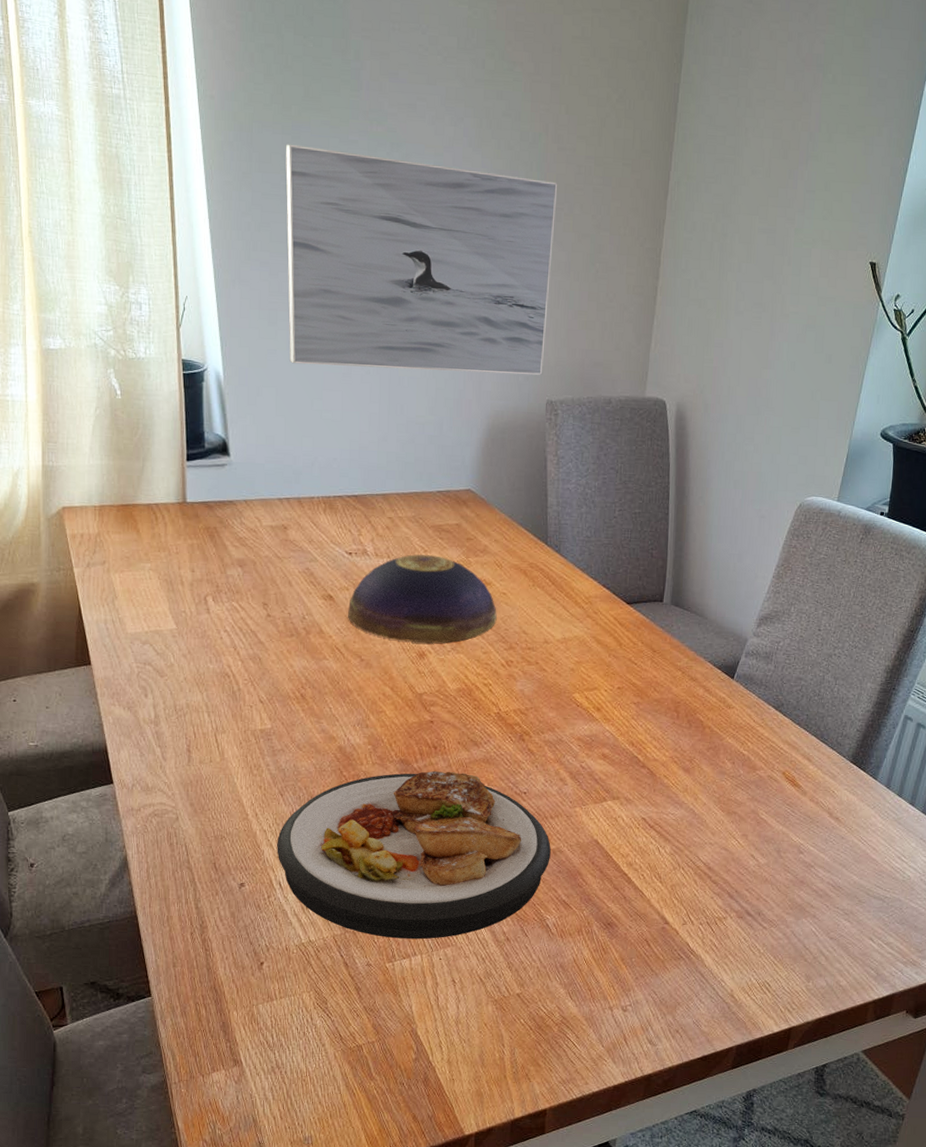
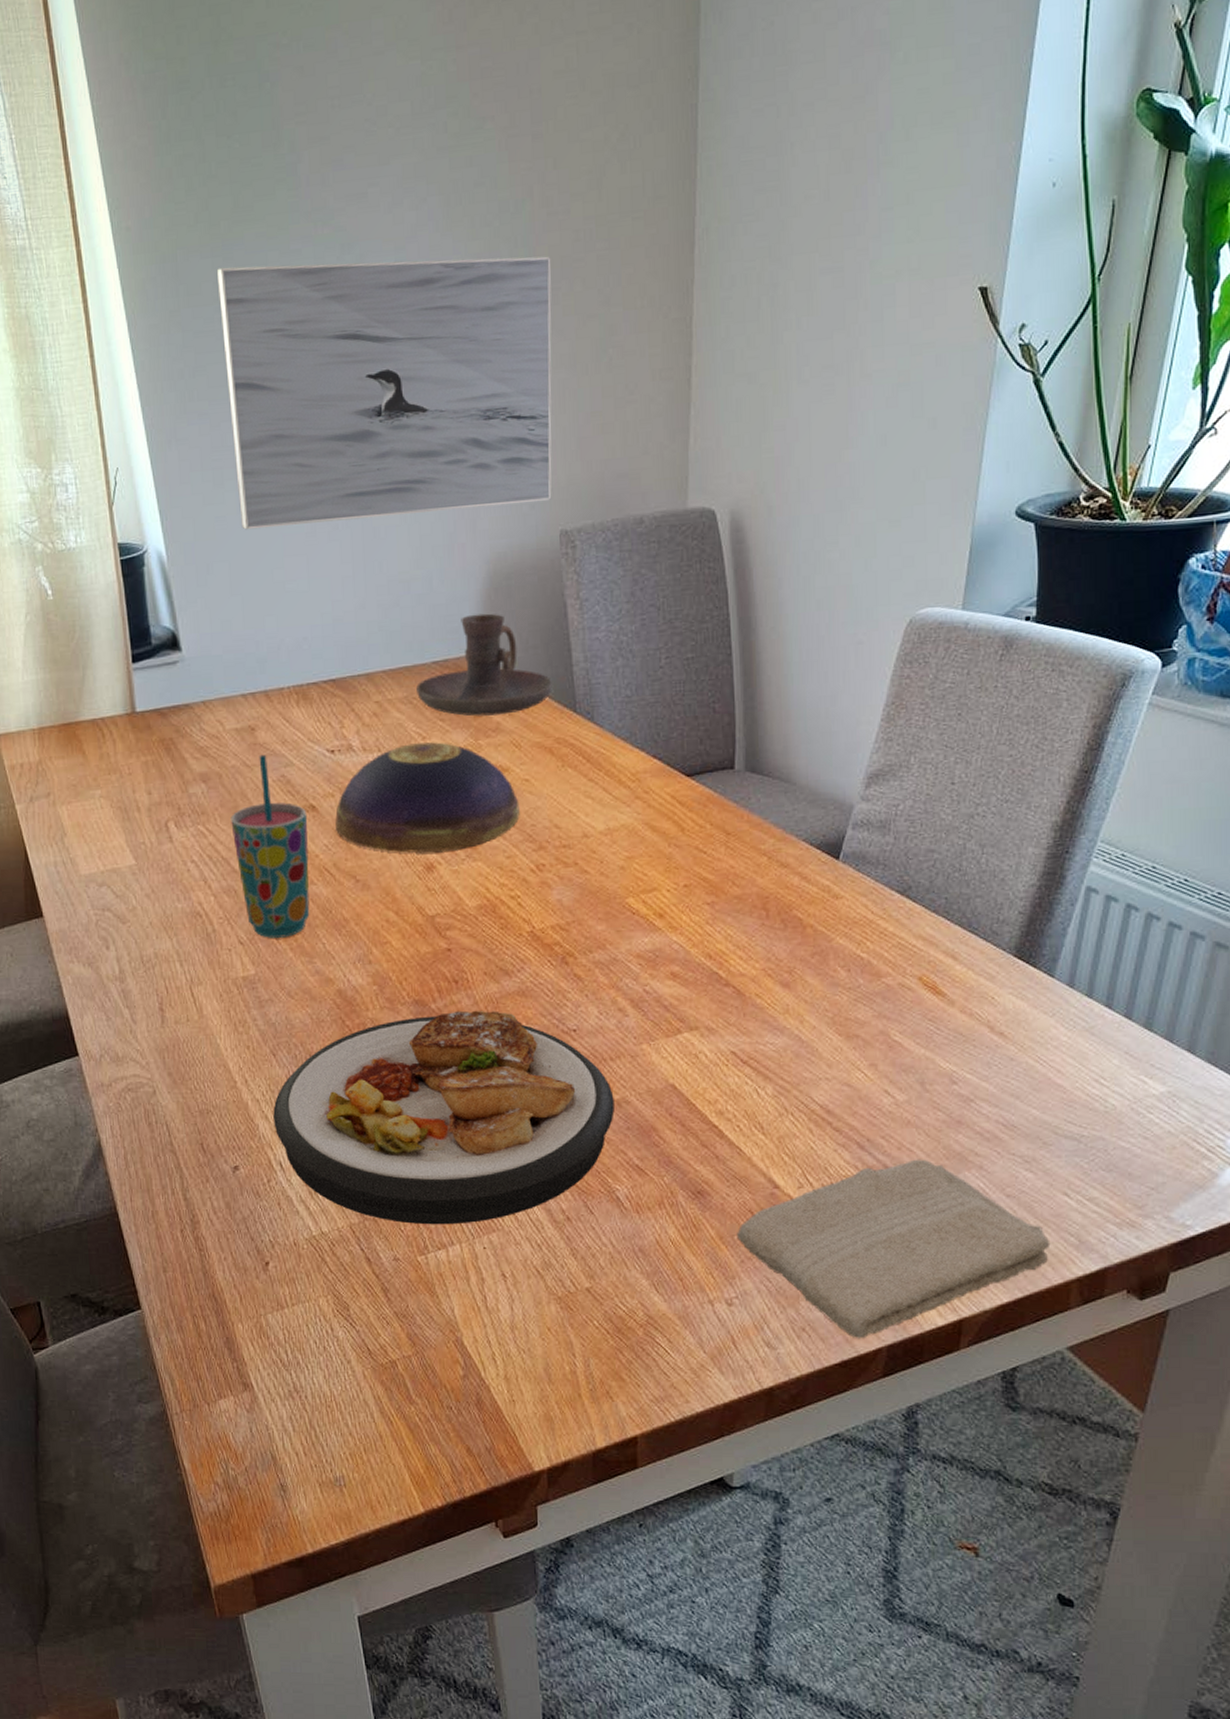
cup: none [260,549,325,700] -> present [230,754,310,938]
candle holder: none [423,457,532,540] -> present [416,613,554,717]
washcloth: none [634,907,858,1040] -> present [737,1159,1051,1339]

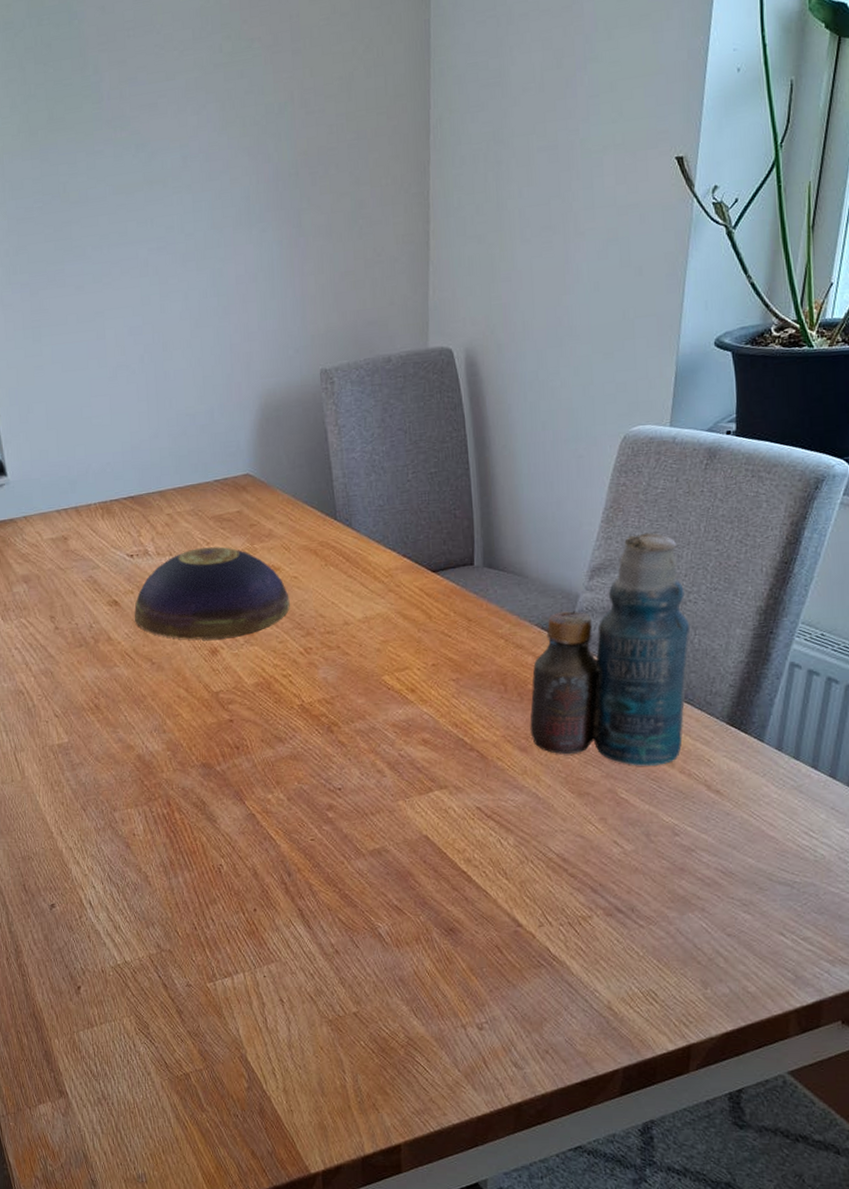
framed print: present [216,256,552,530] -> none [35,147,313,377]
cup: present [230,754,310,938] -> none [47,559,114,712]
plate: present [273,1010,615,1225] -> none [83,772,376,956]
candle holder: present [416,613,554,717] -> none [201,439,317,525]
washcloth: present [737,1159,1051,1339] -> none [485,902,769,1062]
bottle: none [794,734,978,1005] -> present [530,532,691,766]

